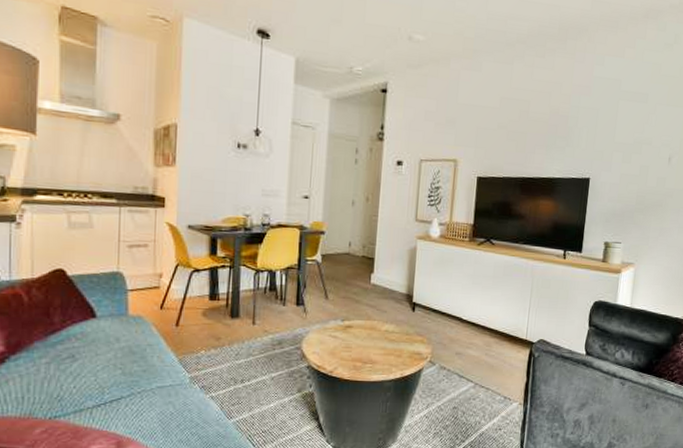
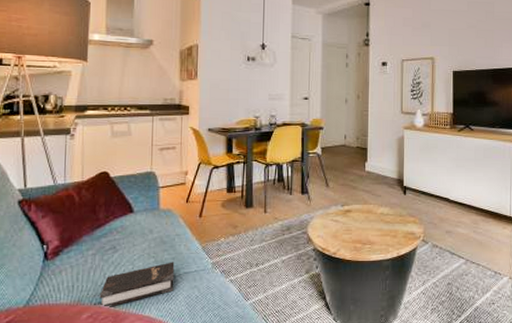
hardback book: none [55,374,146,424] -> present [99,262,175,309]

